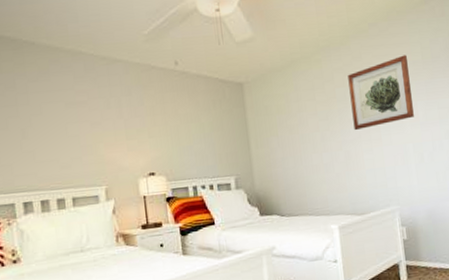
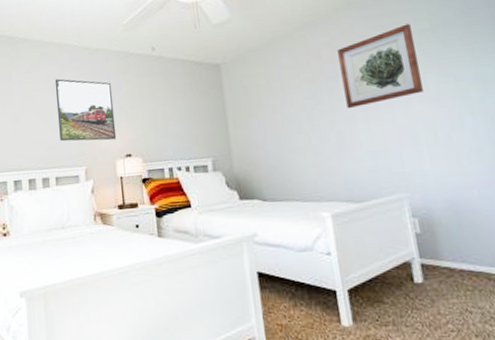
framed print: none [68,90,139,160] -> present [55,78,117,142]

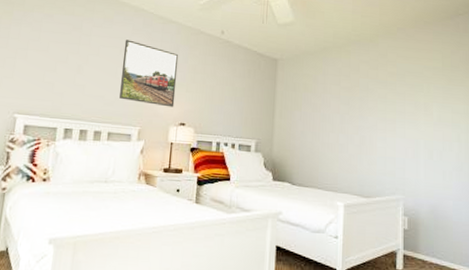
wall art: present [337,23,423,109] -> none [372,60,429,119]

